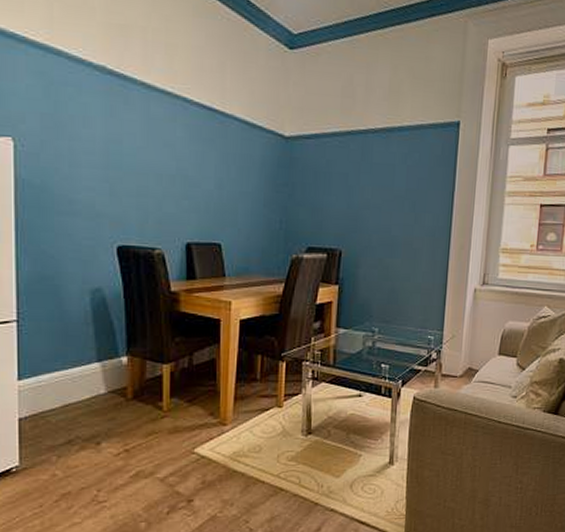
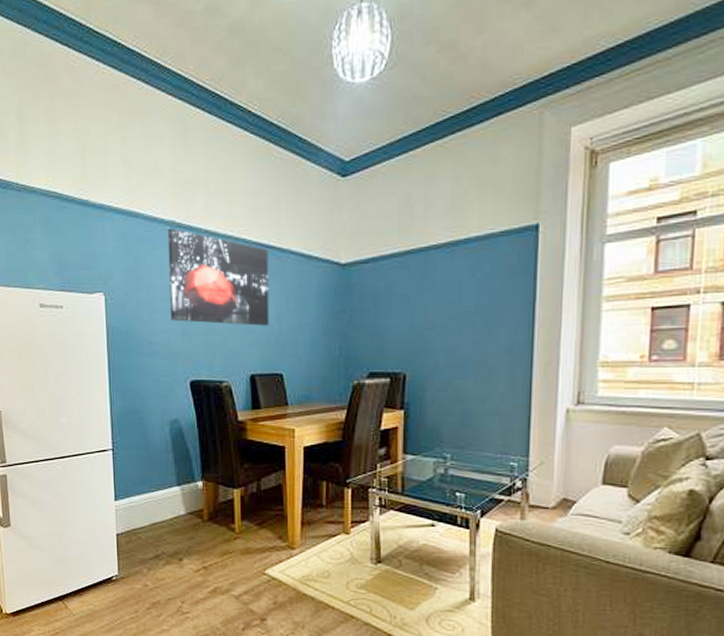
wall art: none [96,73,211,192] -> present [167,227,269,326]

